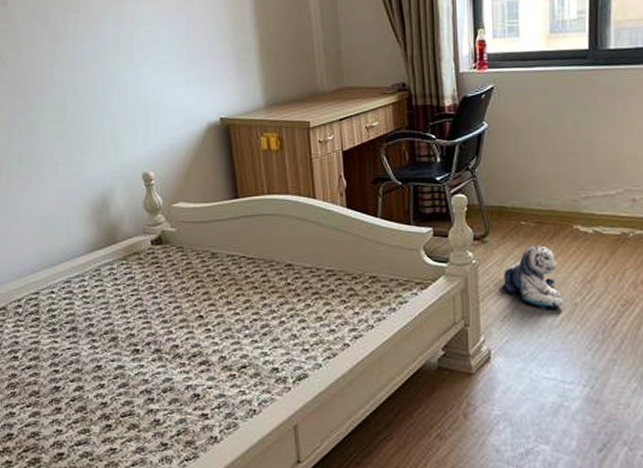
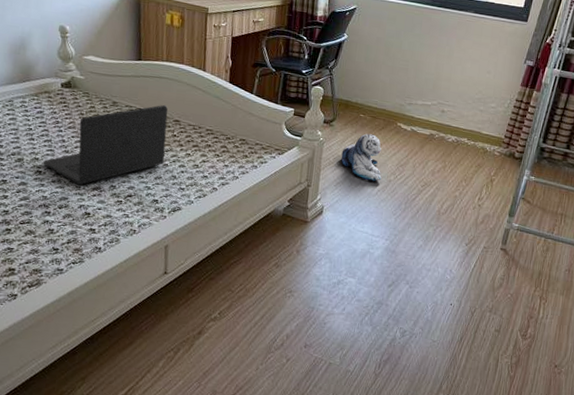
laptop: none [140,247,279,361] -> present [43,104,168,185]

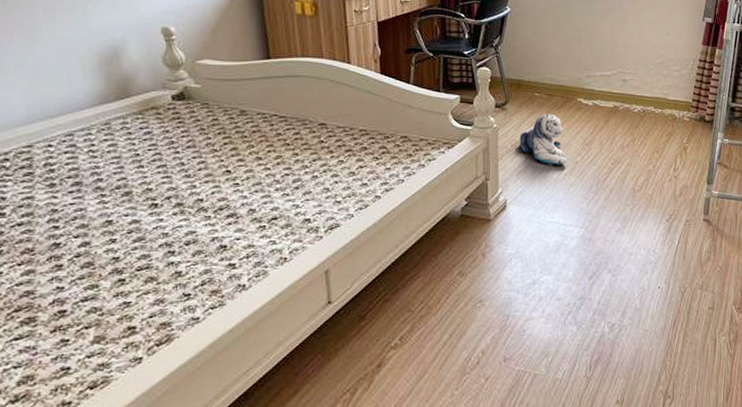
laptop: present [43,104,168,185] -> none [158,107,312,215]

